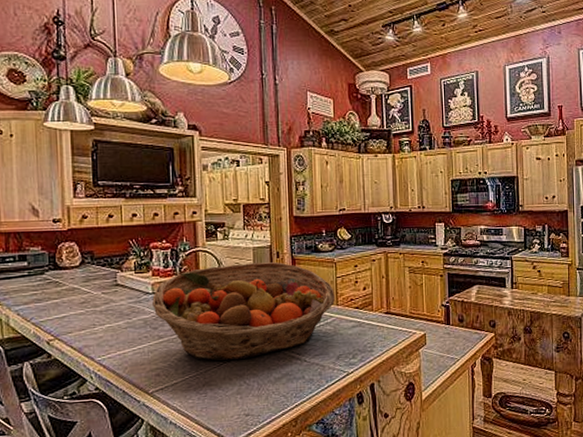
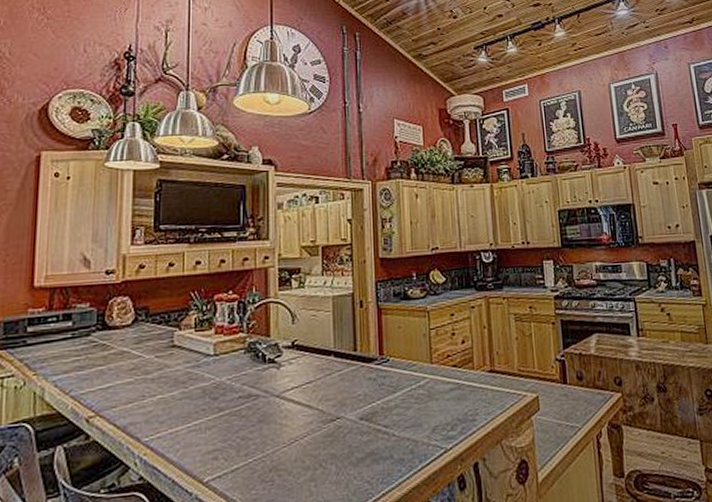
fruit basket: present [152,262,335,361] -> none [213,313,428,438]

